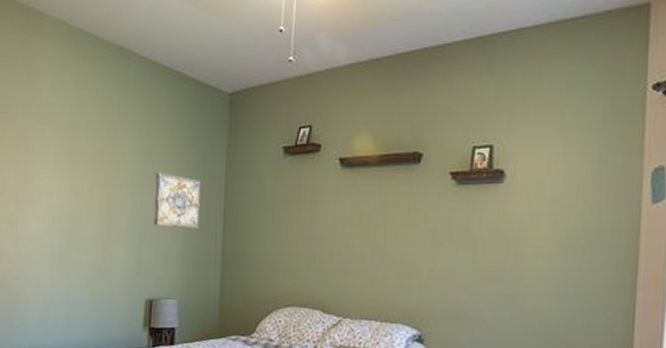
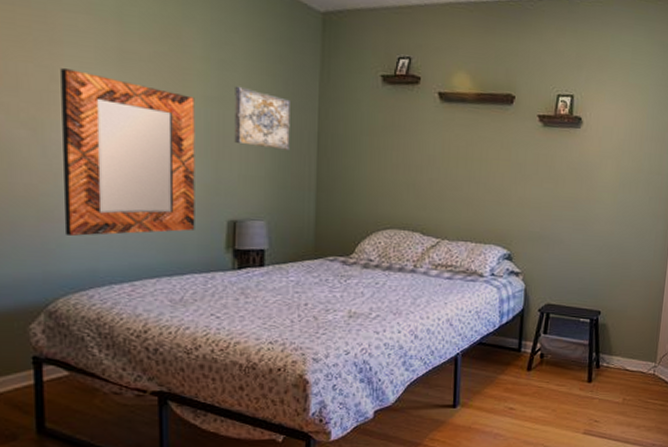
home mirror: none [26,171,124,315] -> present [61,68,195,236]

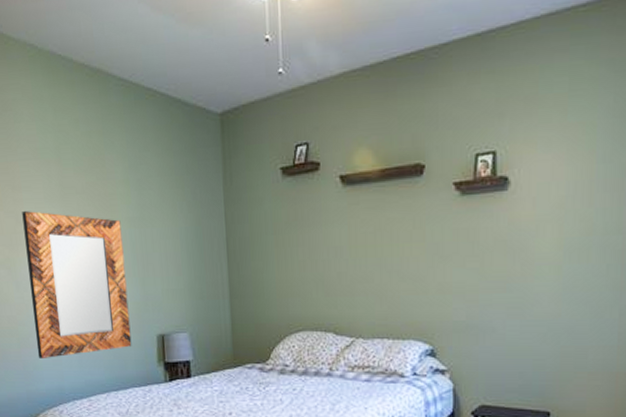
wall art: present [234,86,290,151] -> none [151,203,203,261]

